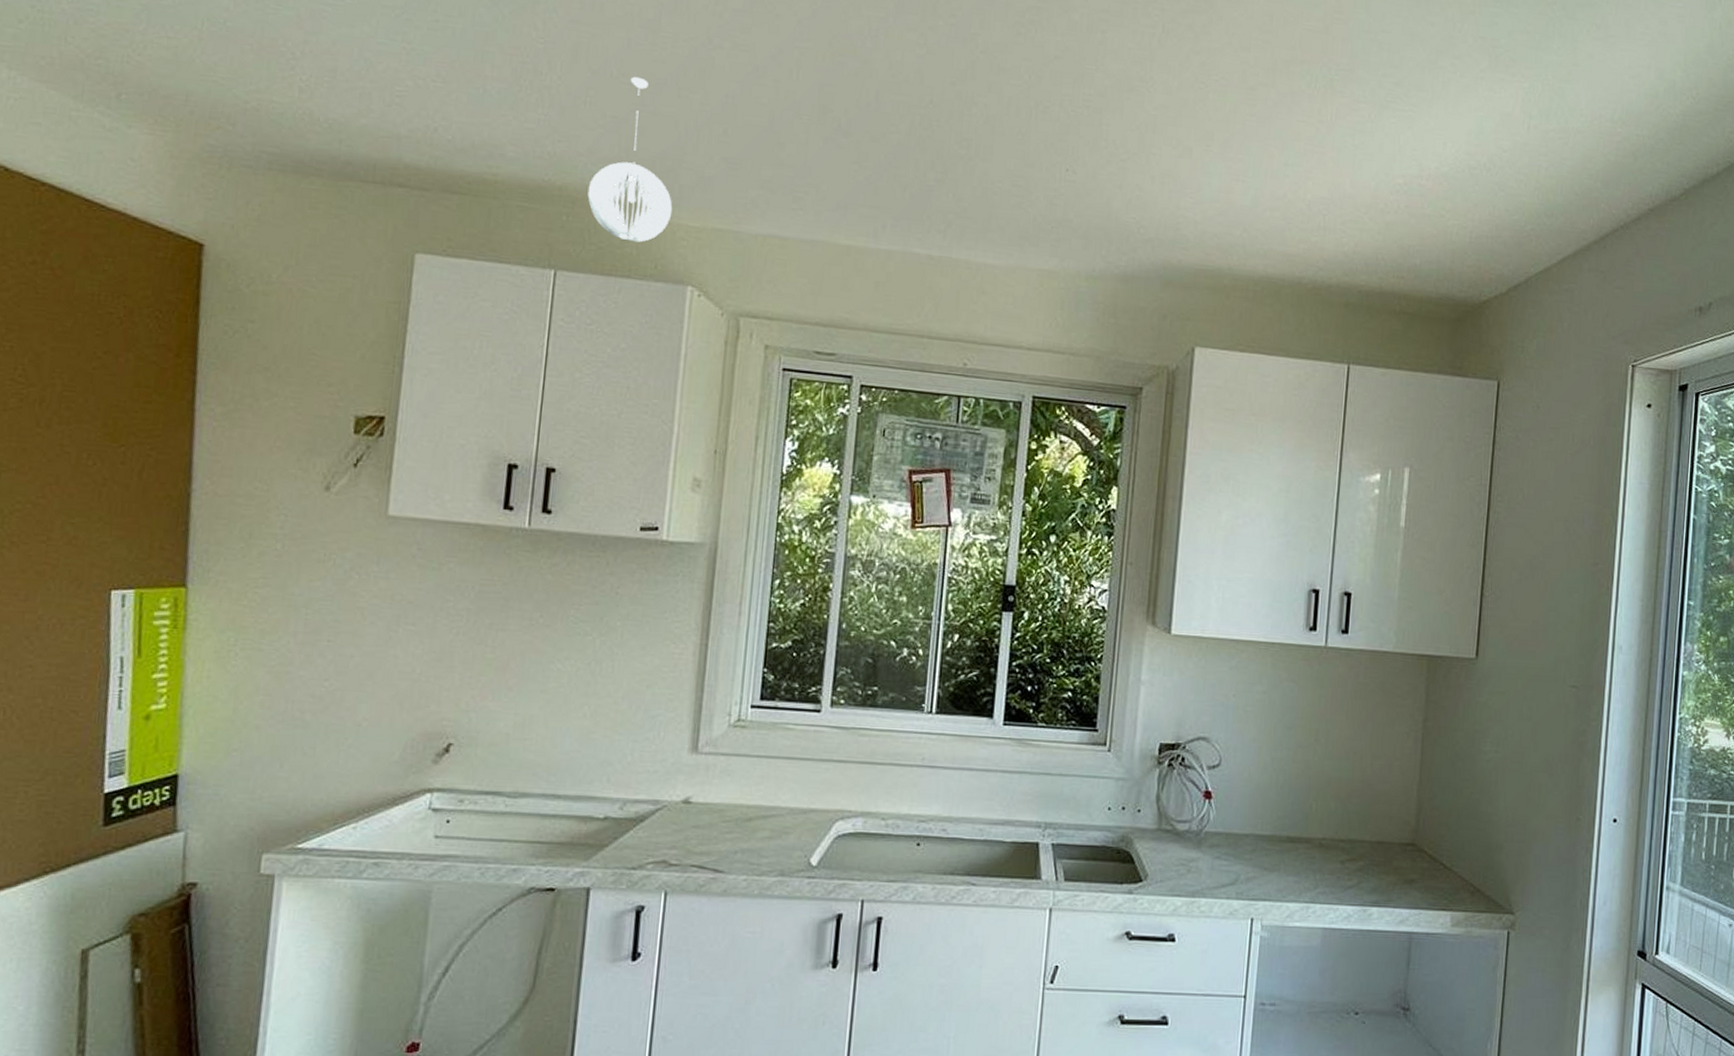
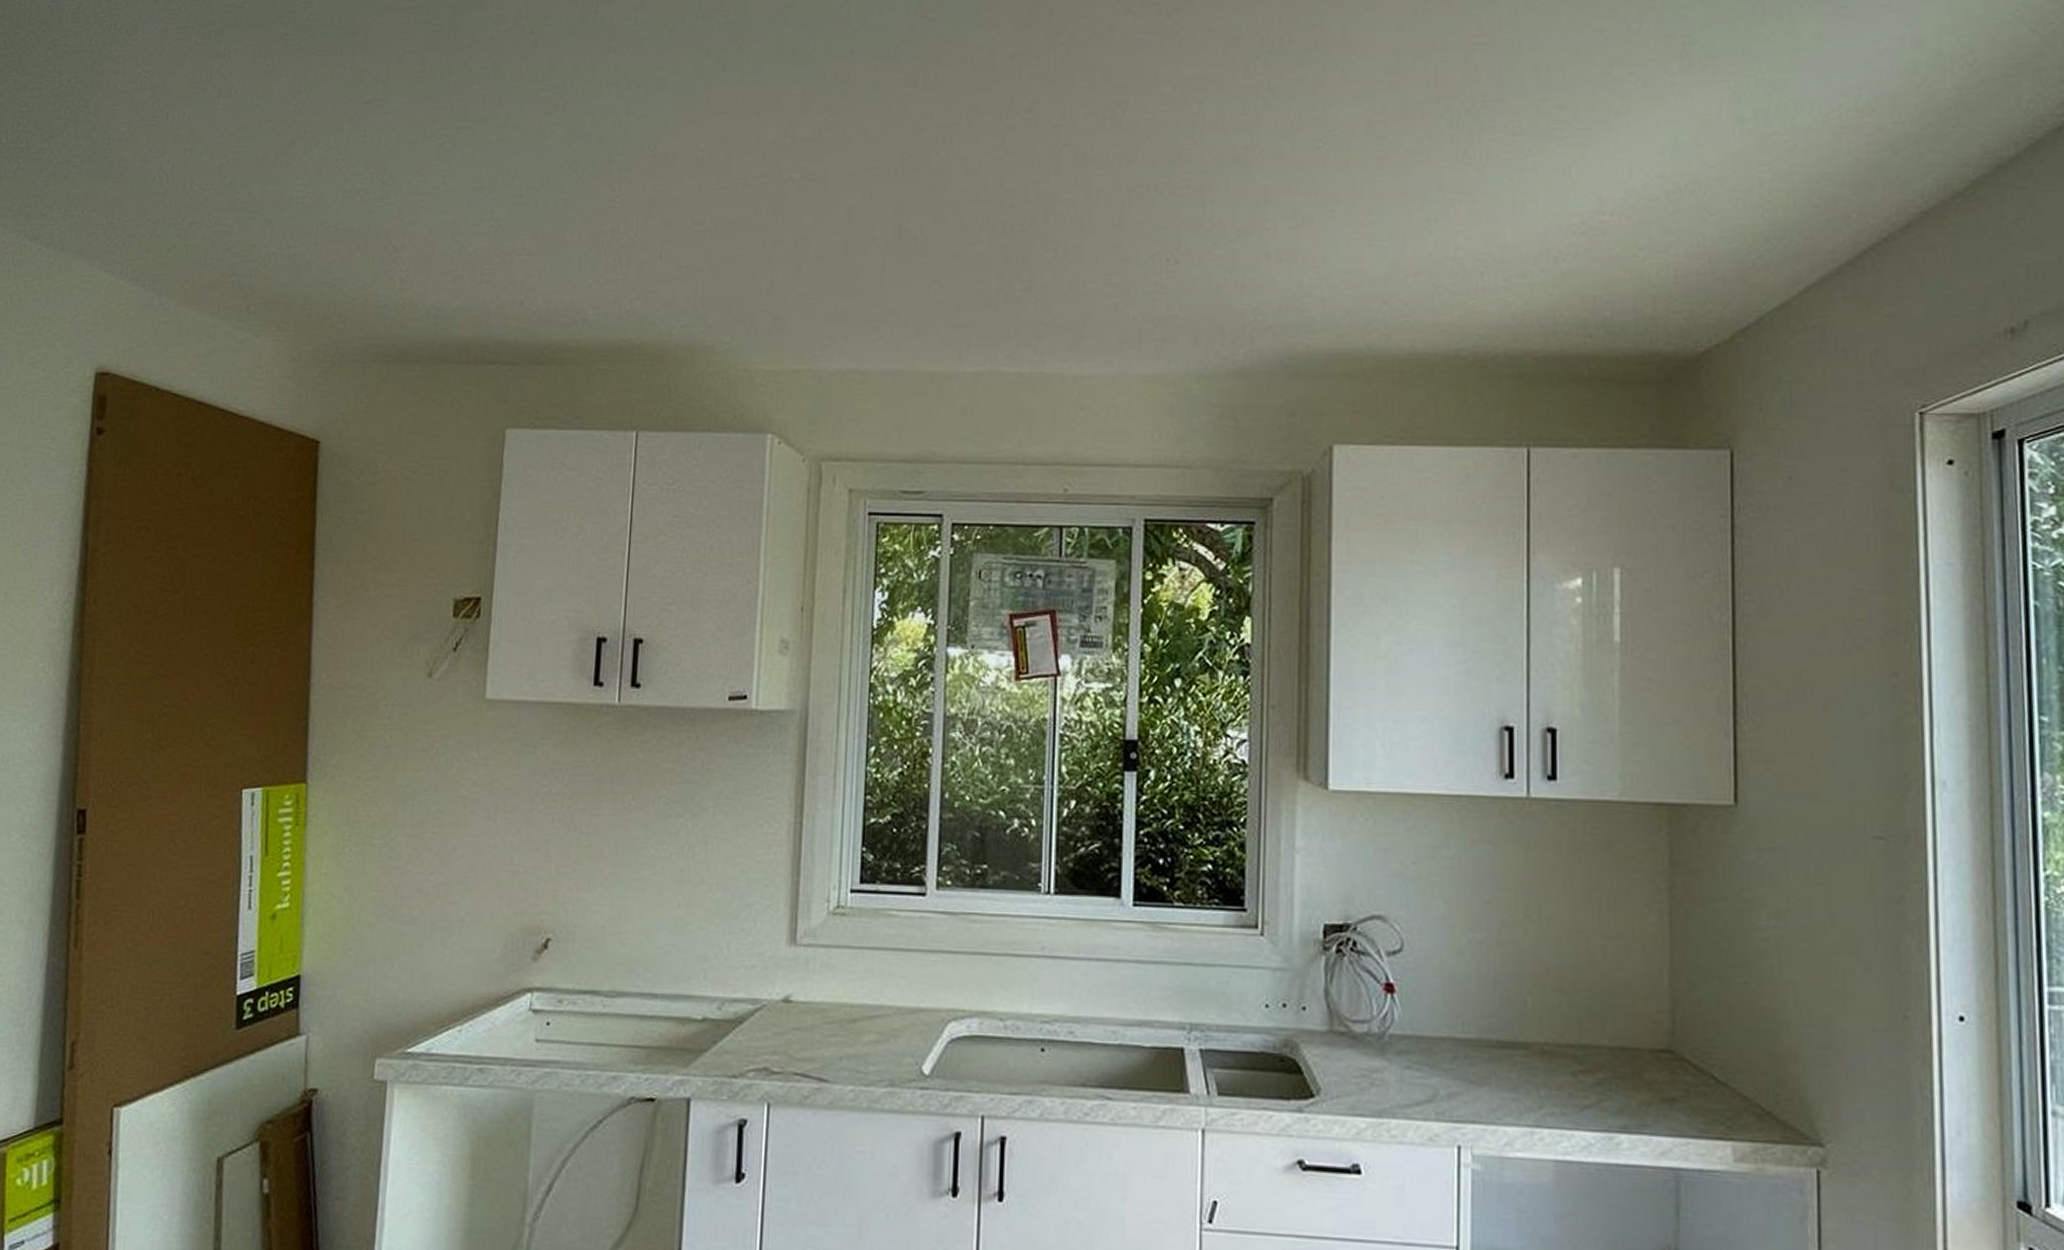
pendant light: present [587,76,673,243] -> none [666,222,750,393]

